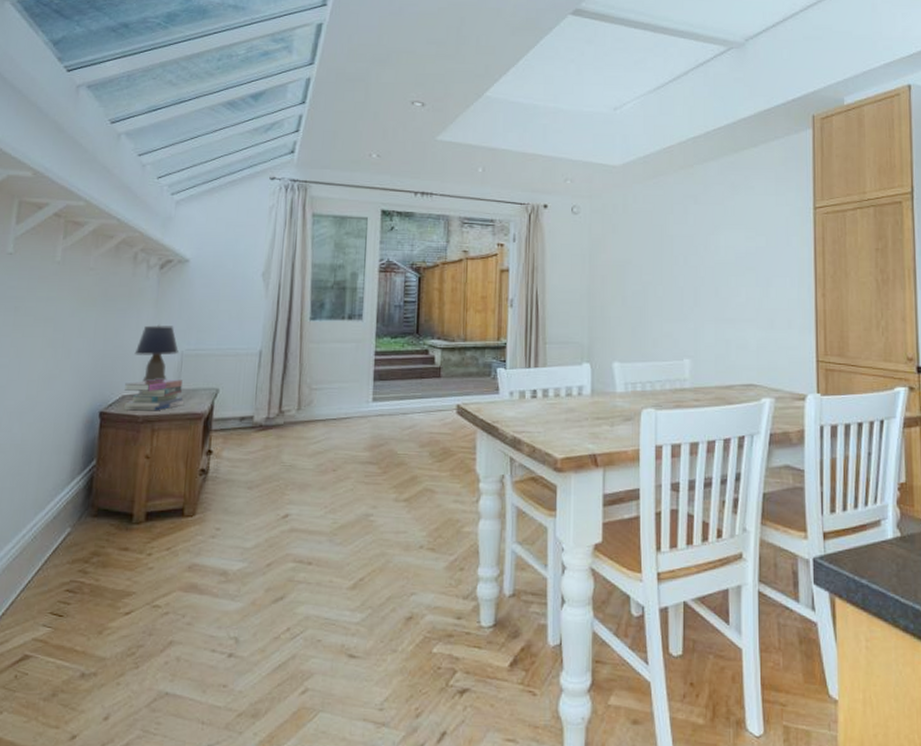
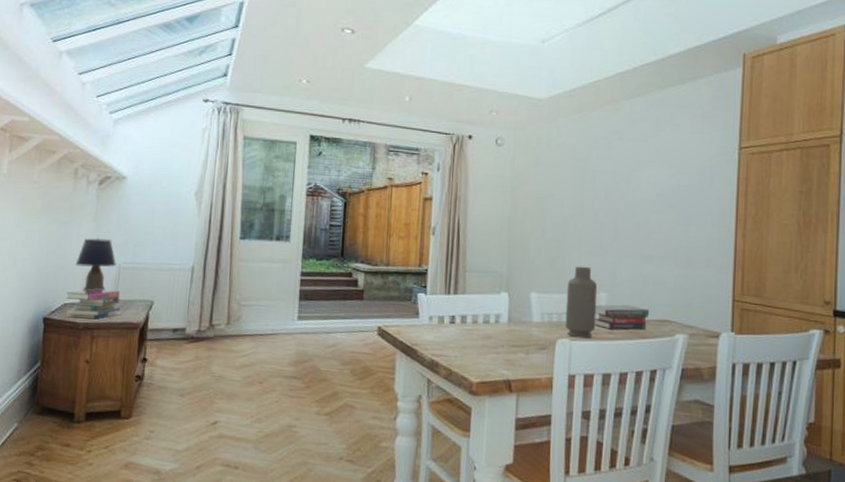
vase: none [649,333,681,407] -> present [565,266,598,339]
books: none [679,370,735,397] -> present [595,304,650,330]

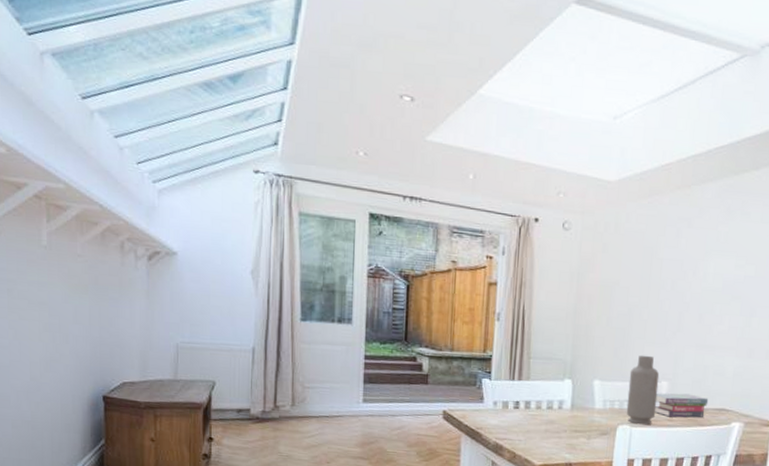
books: present [66,289,122,319] -> none [125,368,183,399]
table lamp: present [75,237,117,304] -> none [131,315,175,383]

